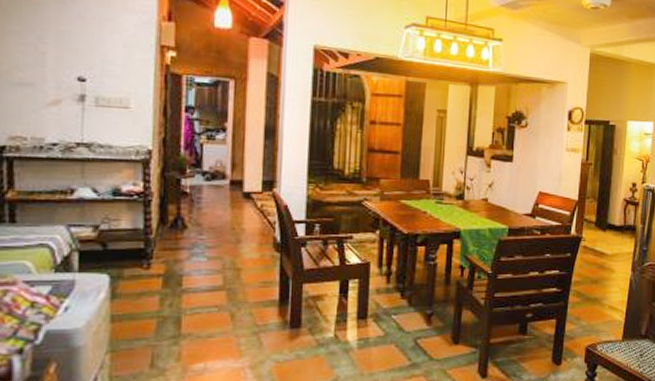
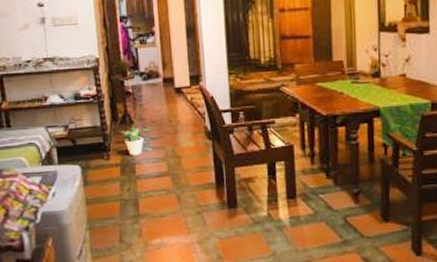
potted plant: none [166,233,207,266] -> present [119,127,150,156]

